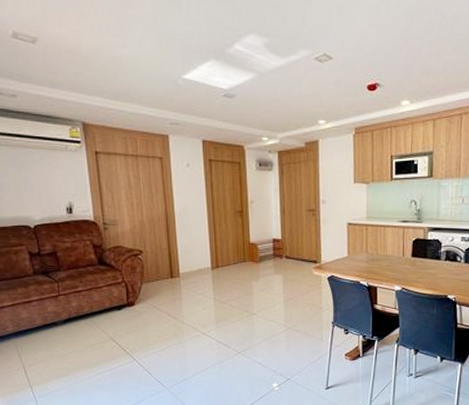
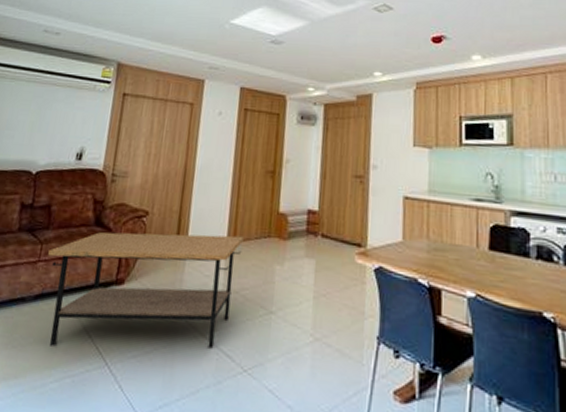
coffee table: none [65,263,225,353] -> present [48,232,244,349]

